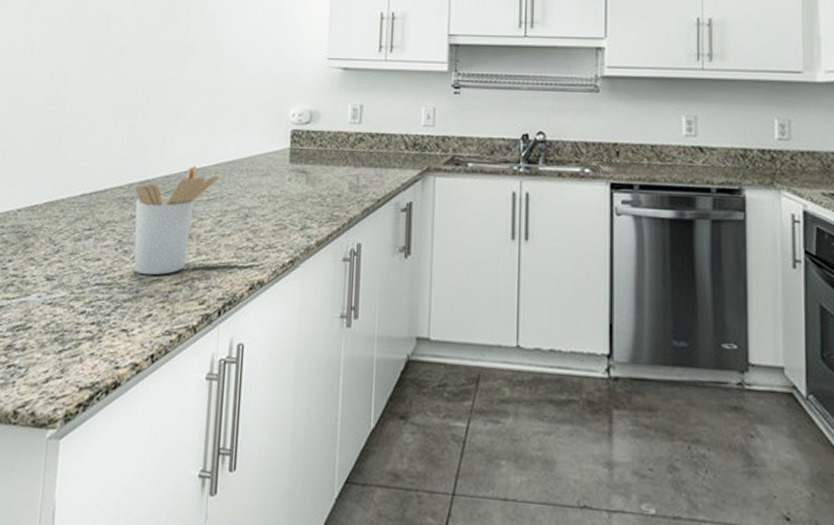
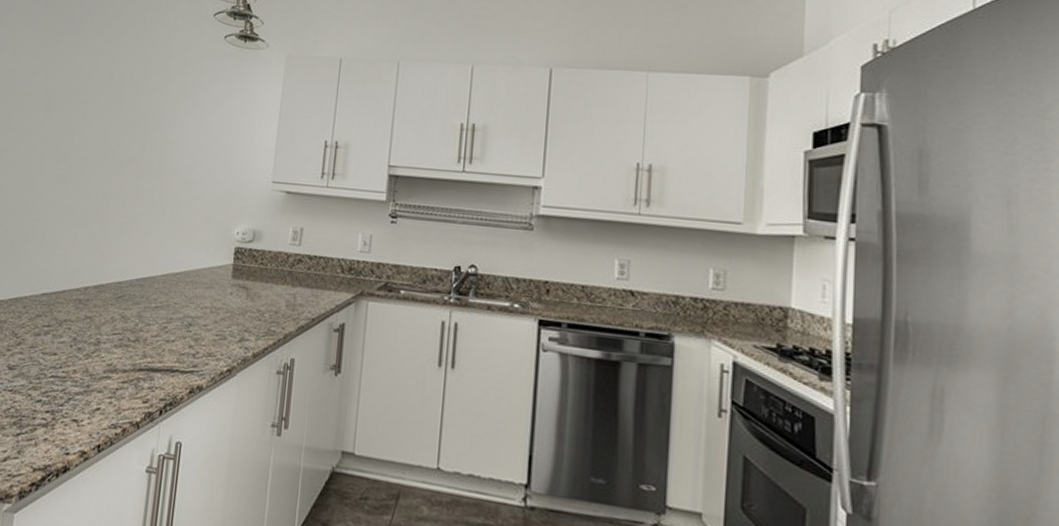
utensil holder: present [133,165,219,276] -> none [86,274,166,373]

